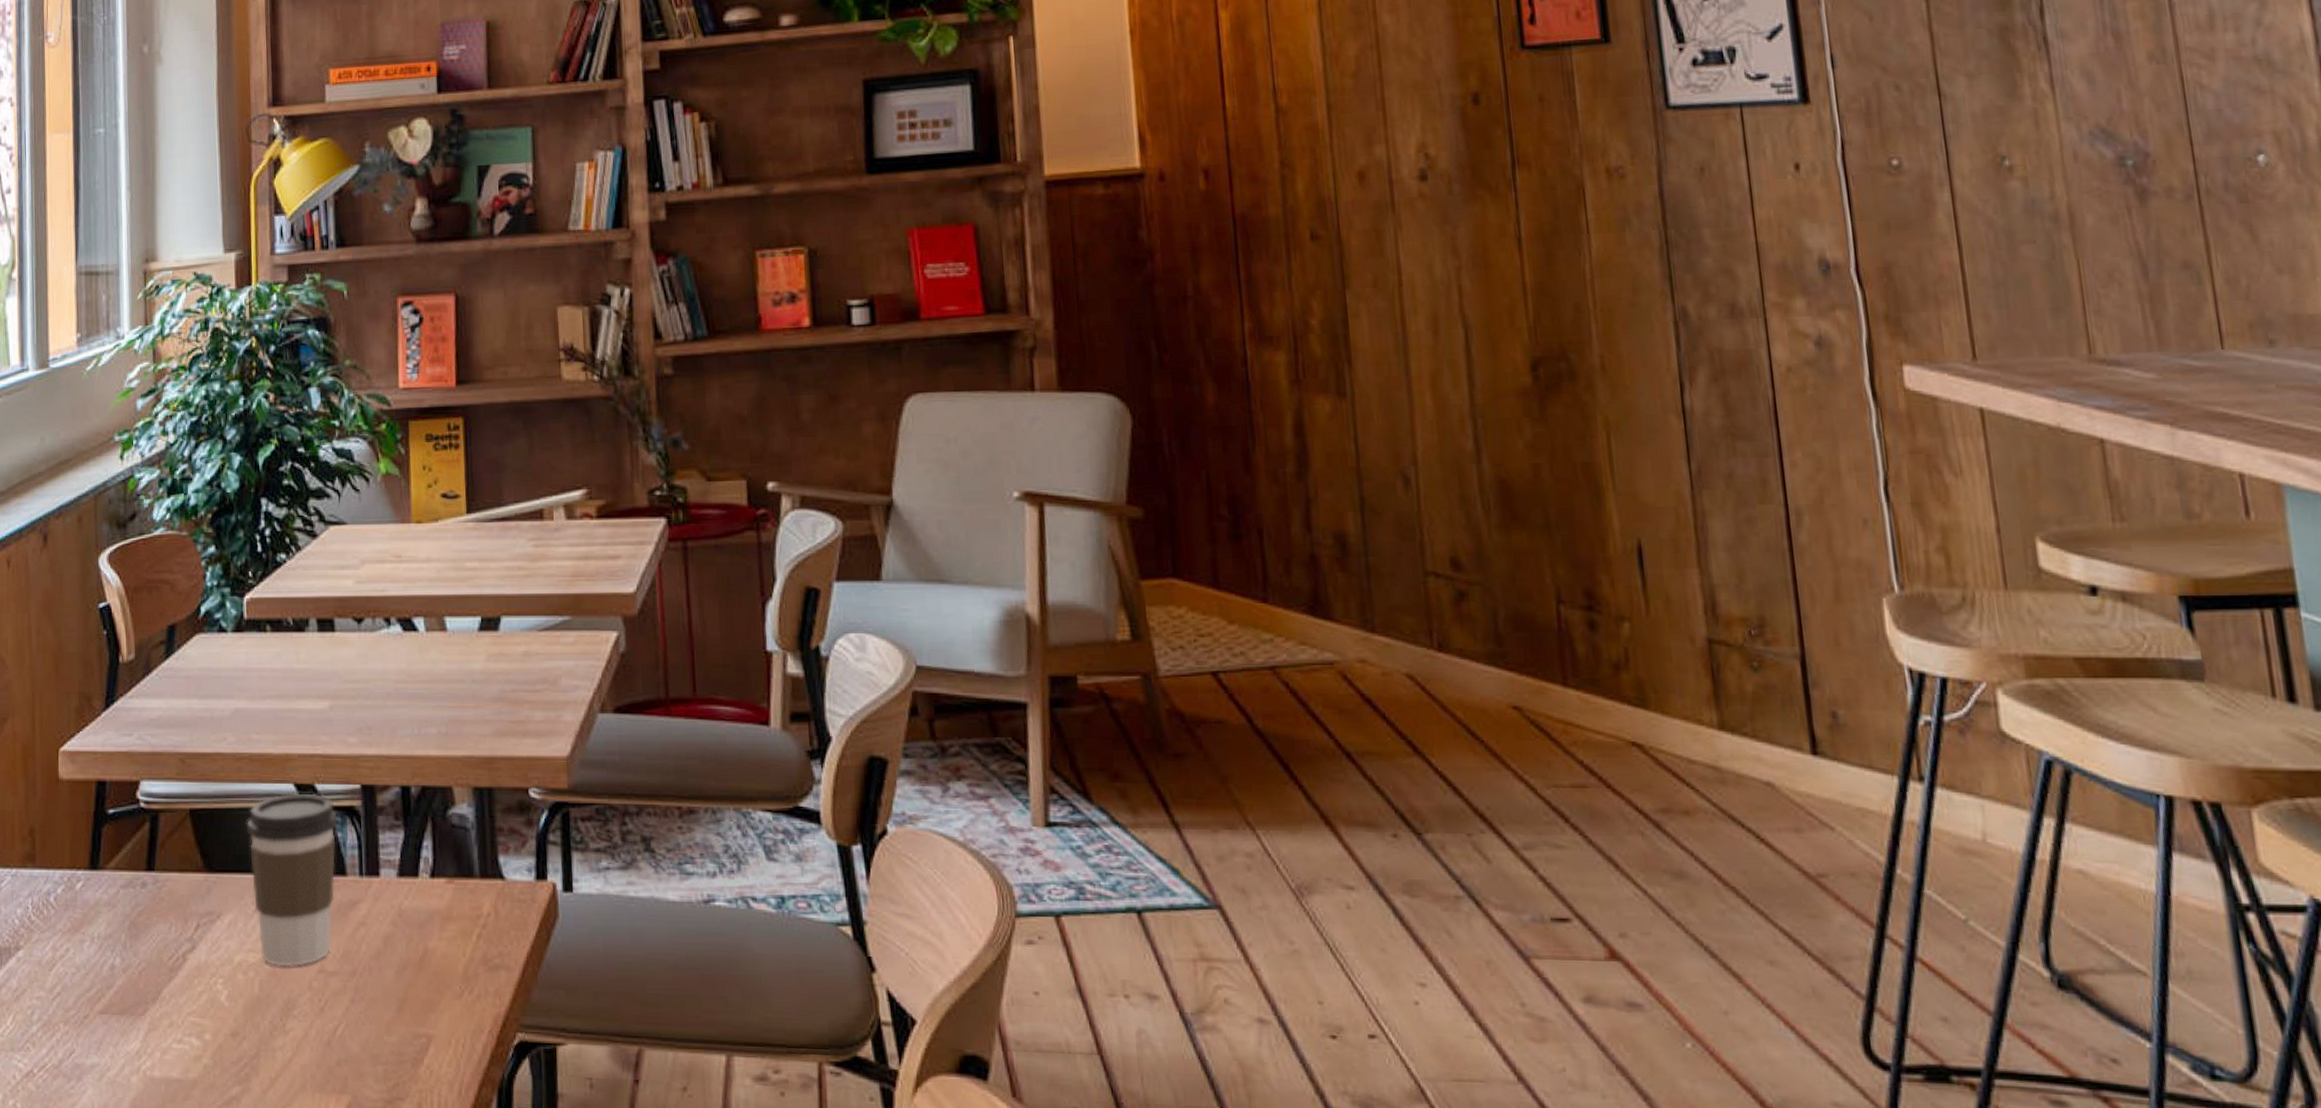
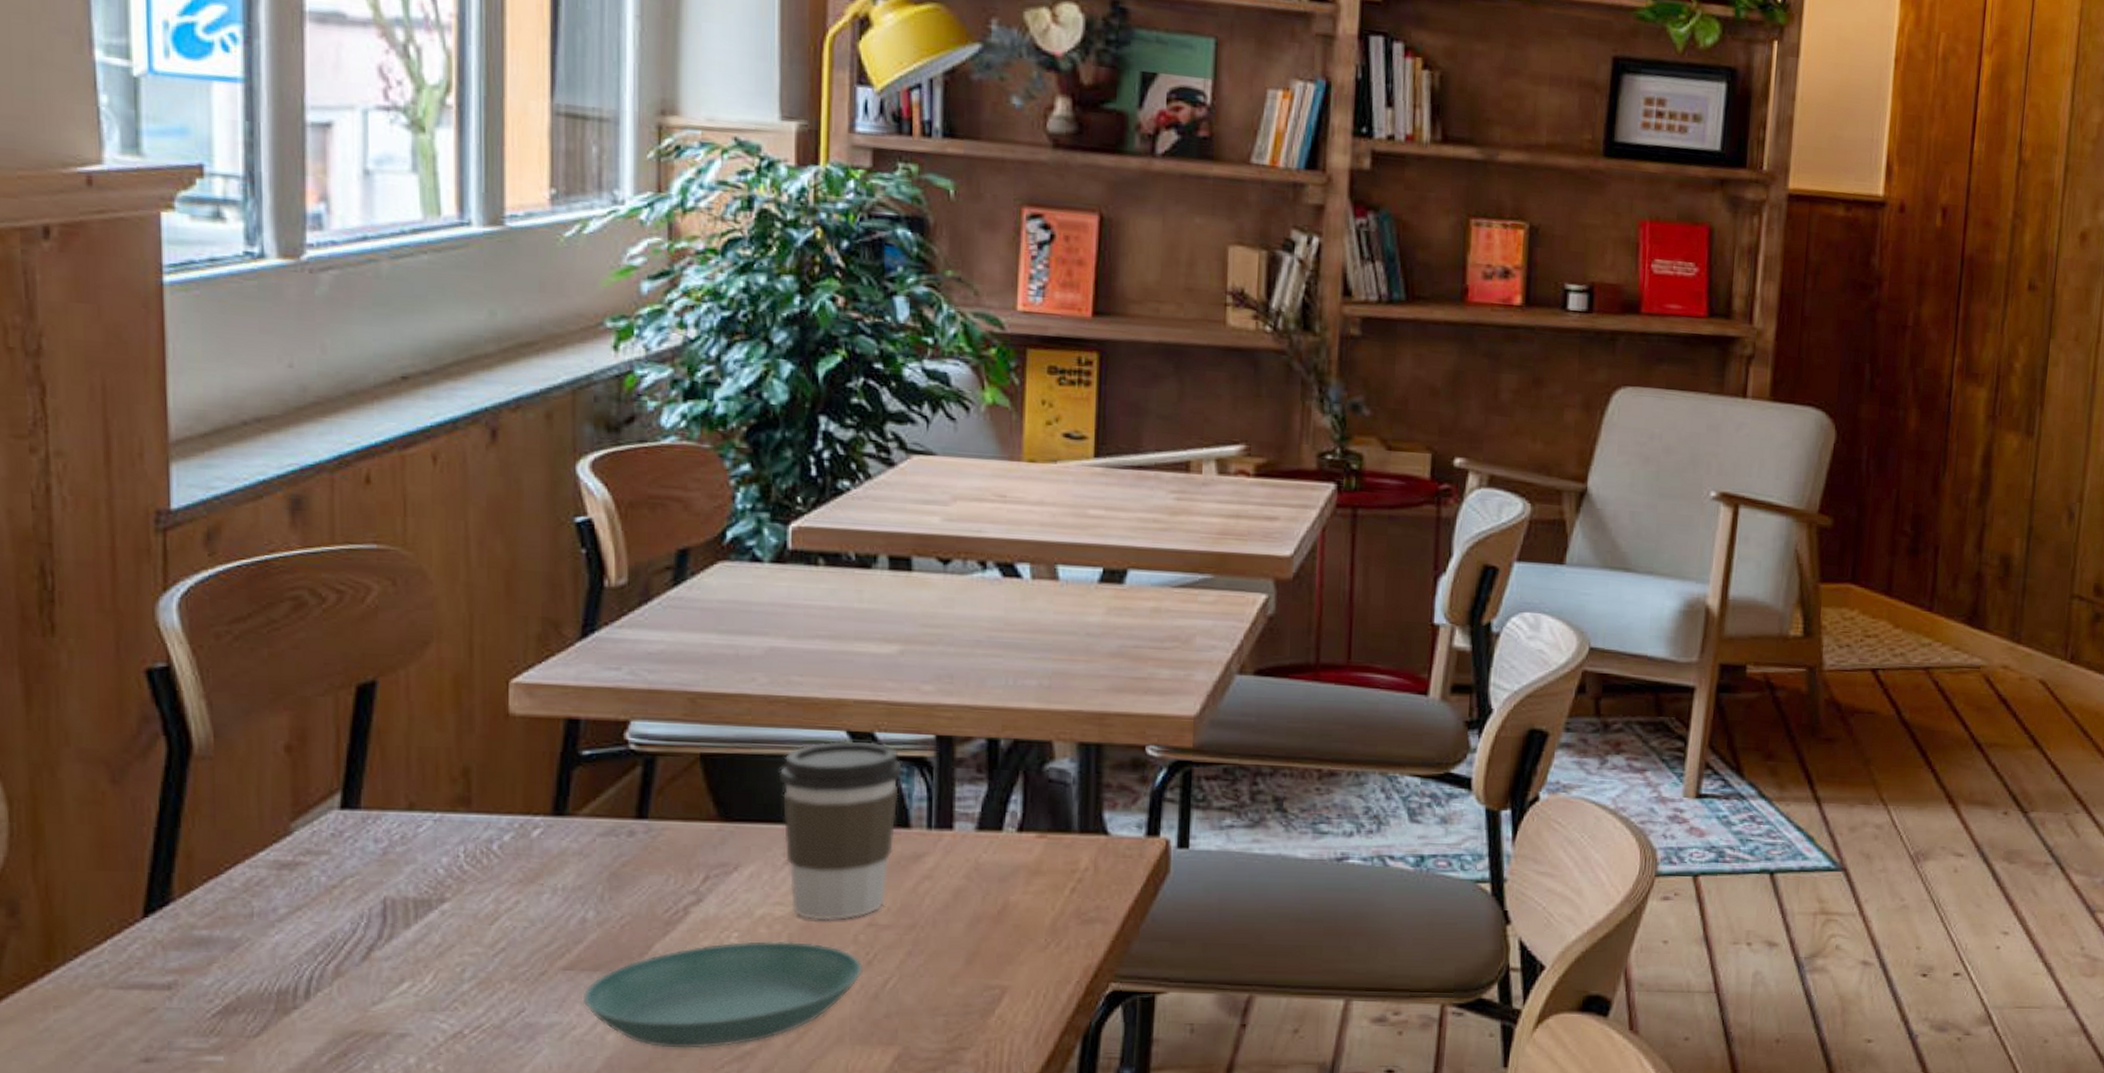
saucer: none [114,987,318,1092] -> present [582,941,864,1049]

